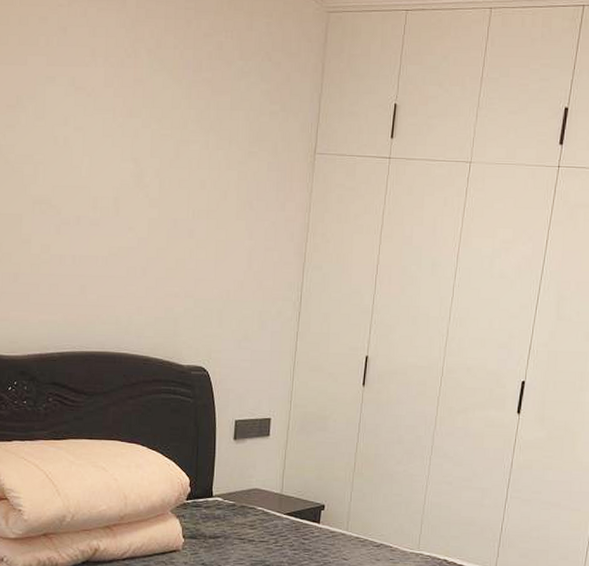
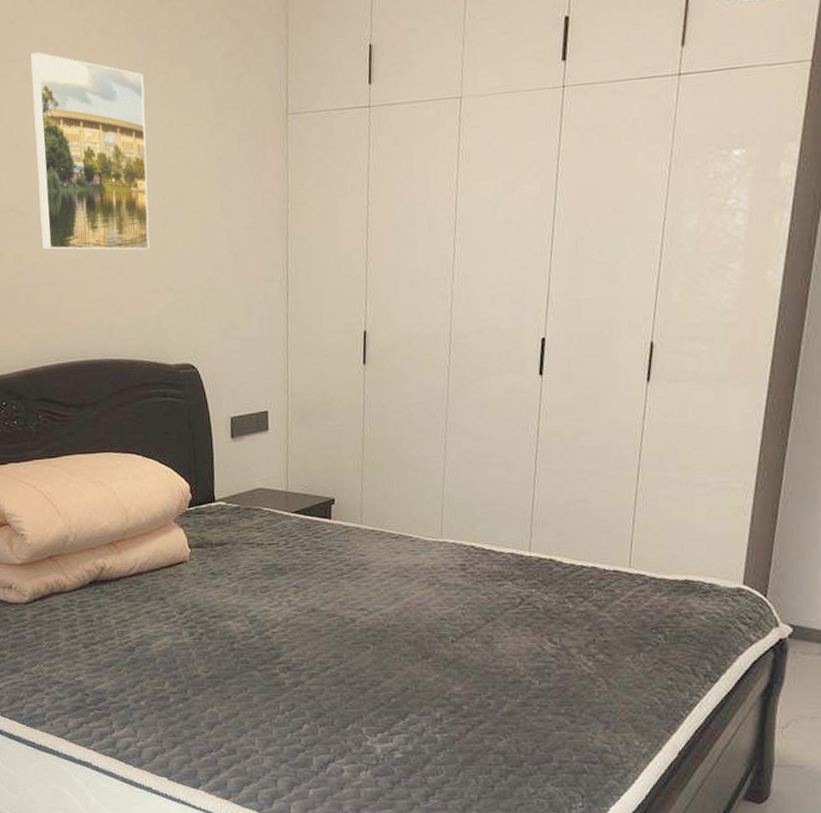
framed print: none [71,61,185,257] -> present [31,52,150,251]

